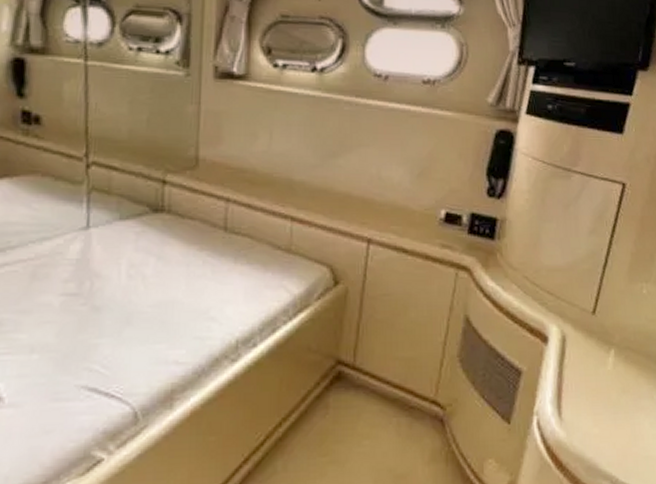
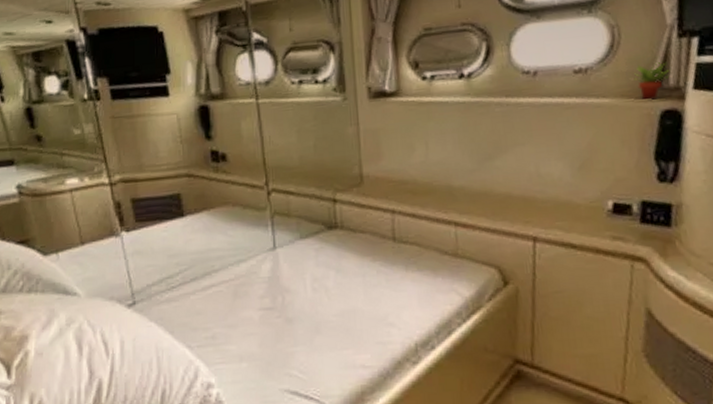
succulent plant: none [476,84,509,119] -> present [634,62,672,100]

